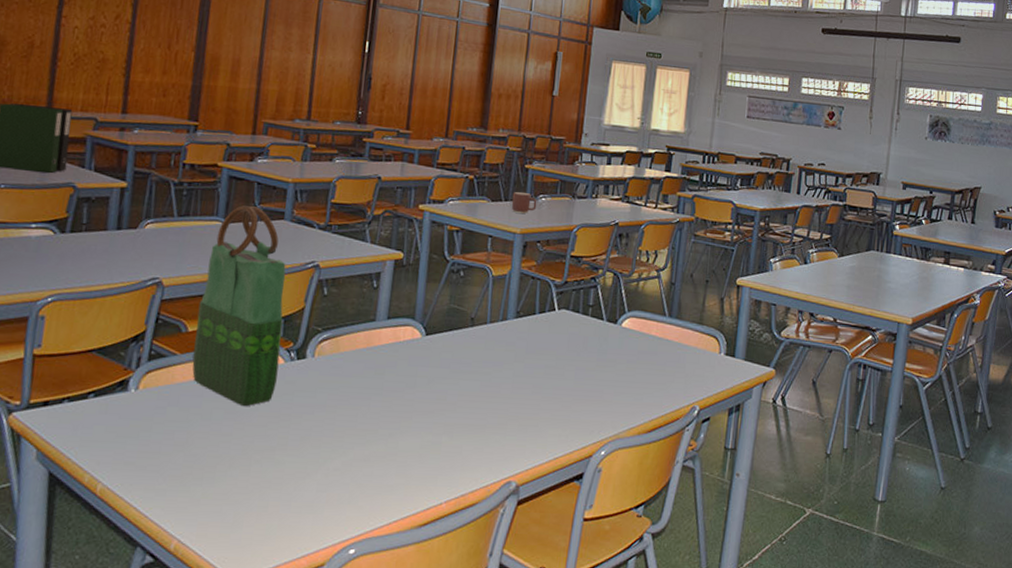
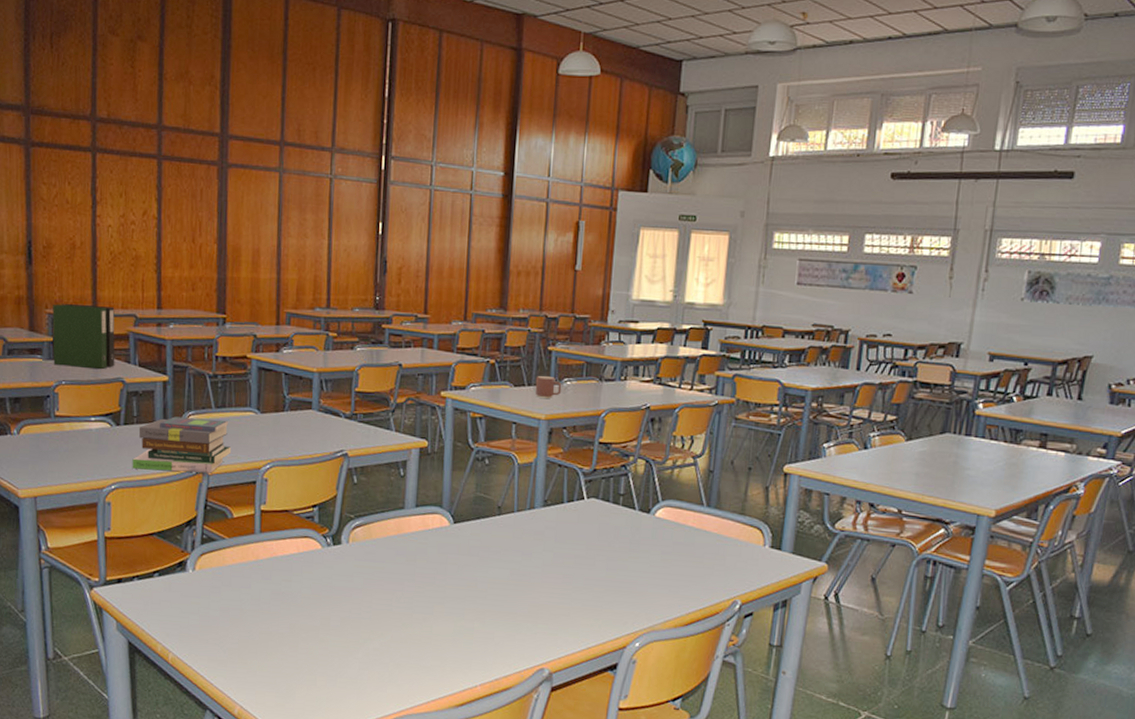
books: none [74,224,192,285] -> present [132,416,232,473]
tote bag: present [192,205,286,406] -> none [239,396,318,588]

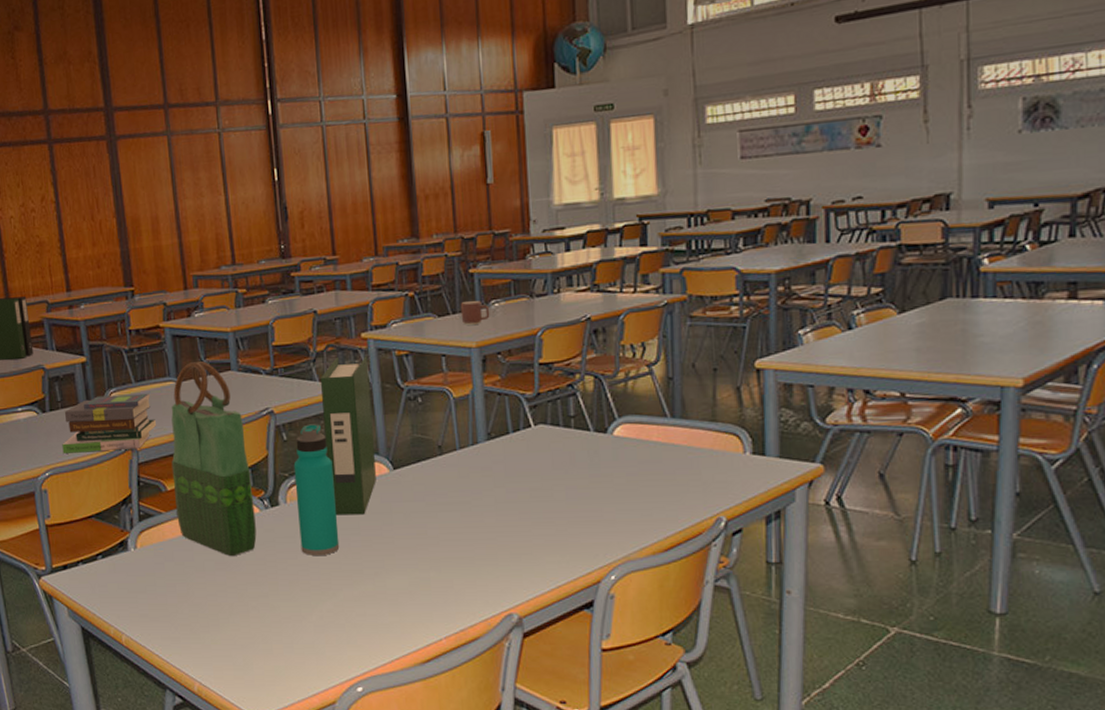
tote bag: none [239,396,318,588] -> present [171,360,257,556]
water bottle: none [356,471,398,597] -> present [293,424,340,555]
binder: none [393,411,444,563] -> present [319,356,376,516]

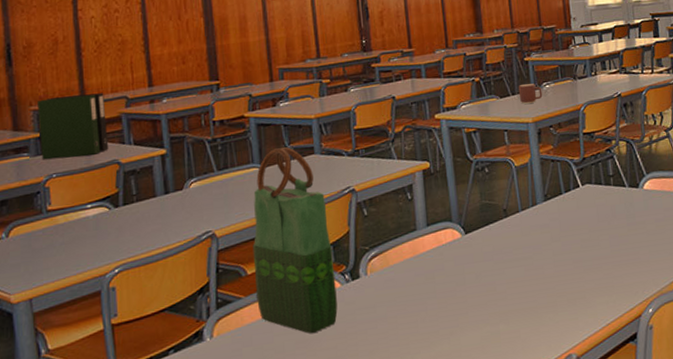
books: present [62,393,157,454] -> none [135,180,239,248]
water bottle: present [293,424,340,555] -> none [373,198,418,323]
binder: present [319,356,376,516] -> none [398,134,450,282]

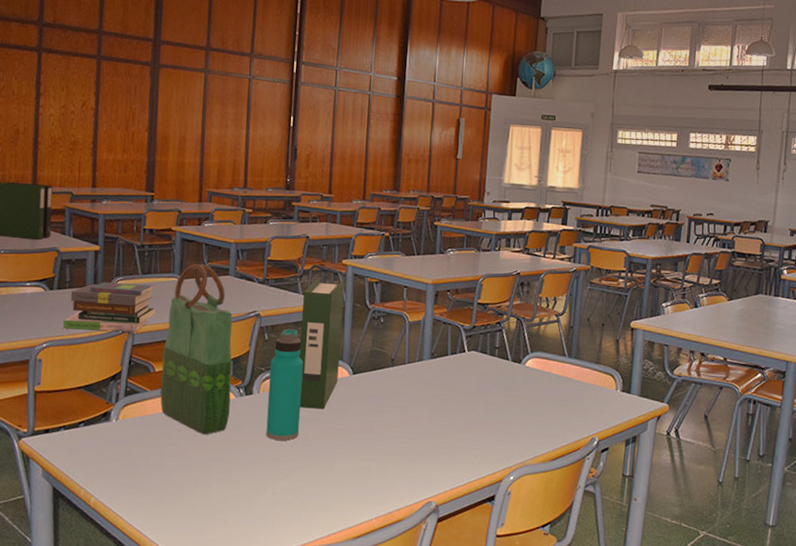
books: none [135,180,239,248] -> present [63,282,156,332]
water bottle: none [373,198,418,323] -> present [266,329,304,441]
binder: none [398,134,450,282] -> present [299,277,345,409]
mug: present [518,83,543,104] -> none [423,247,446,266]

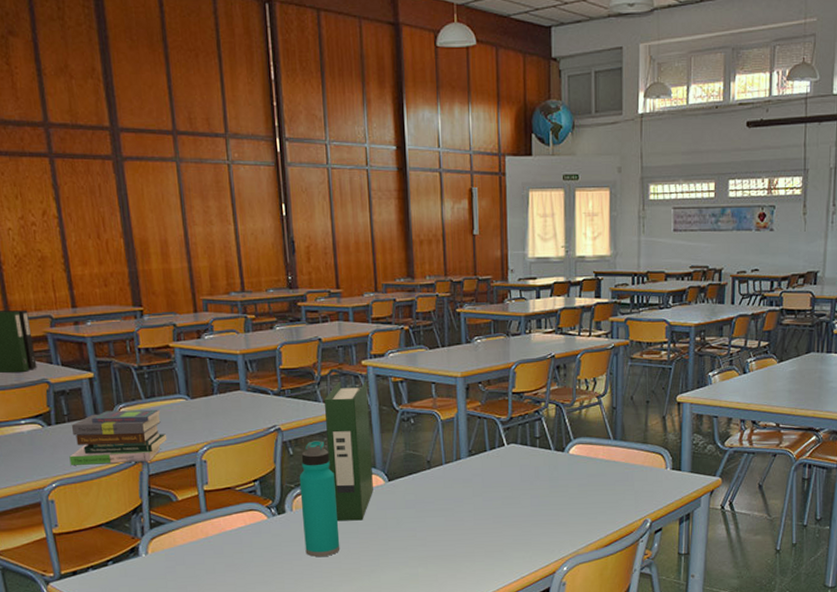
tote bag: present [160,263,233,434] -> none [181,380,264,559]

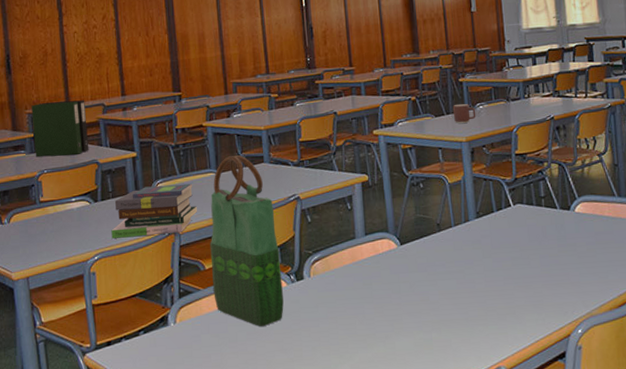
tote bag: none [181,380,264,559] -> present [210,154,284,326]
water bottle: present [299,440,340,557] -> none [316,207,356,323]
binder: present [323,381,373,521] -> none [339,149,386,287]
mug: none [448,337,473,357] -> present [452,104,476,123]

